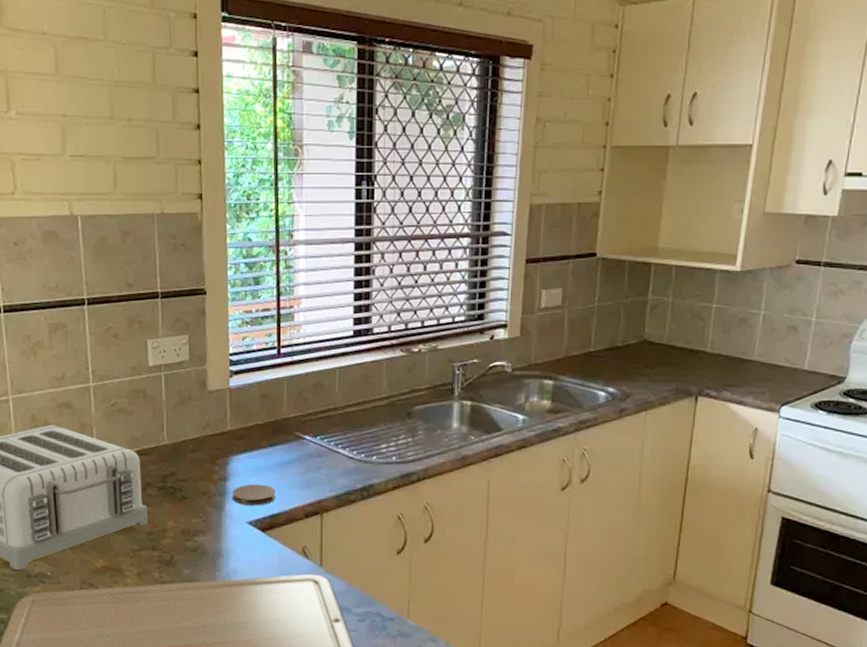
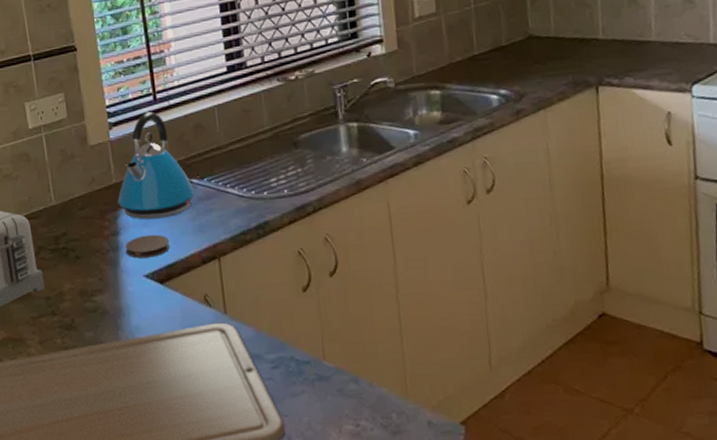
kettle: none [230,365,306,470] -> present [117,112,195,220]

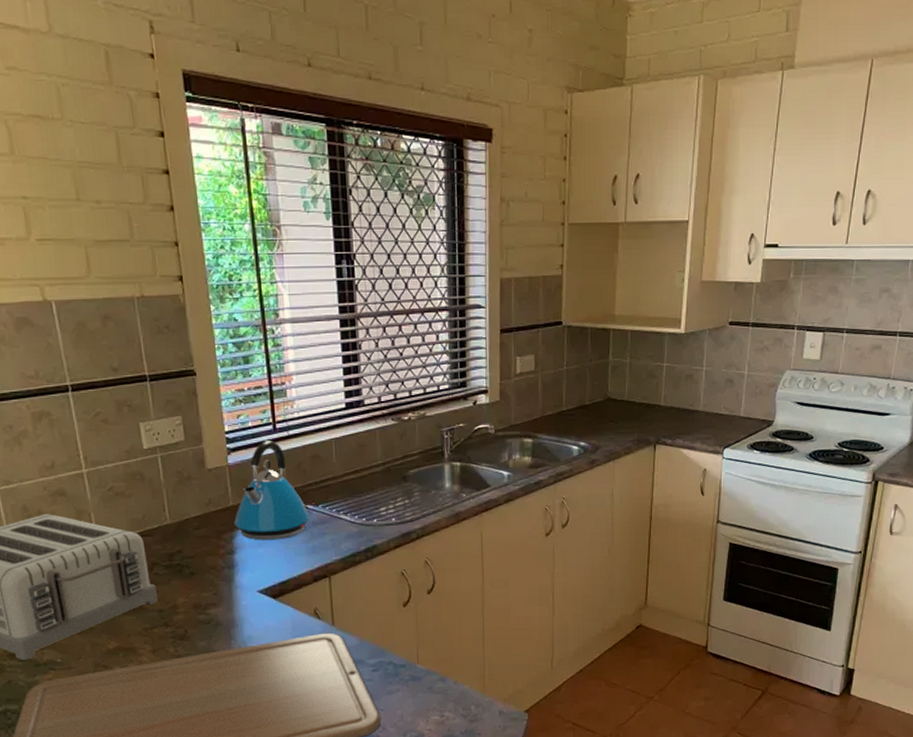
coaster: present [125,234,171,258] -> none [240,554,285,576]

